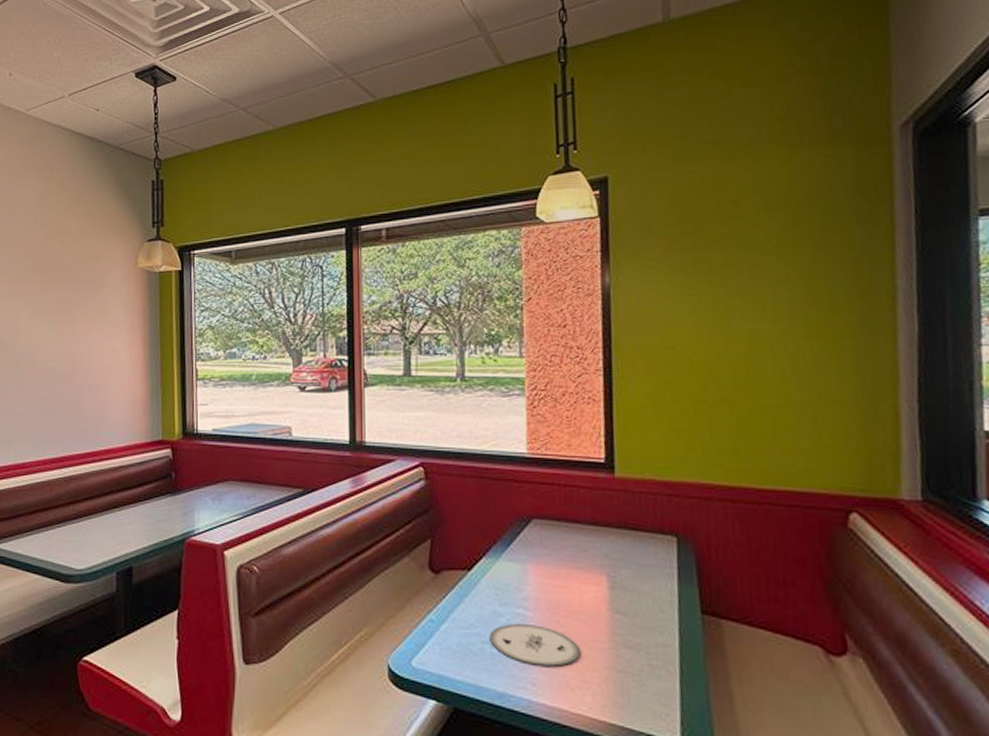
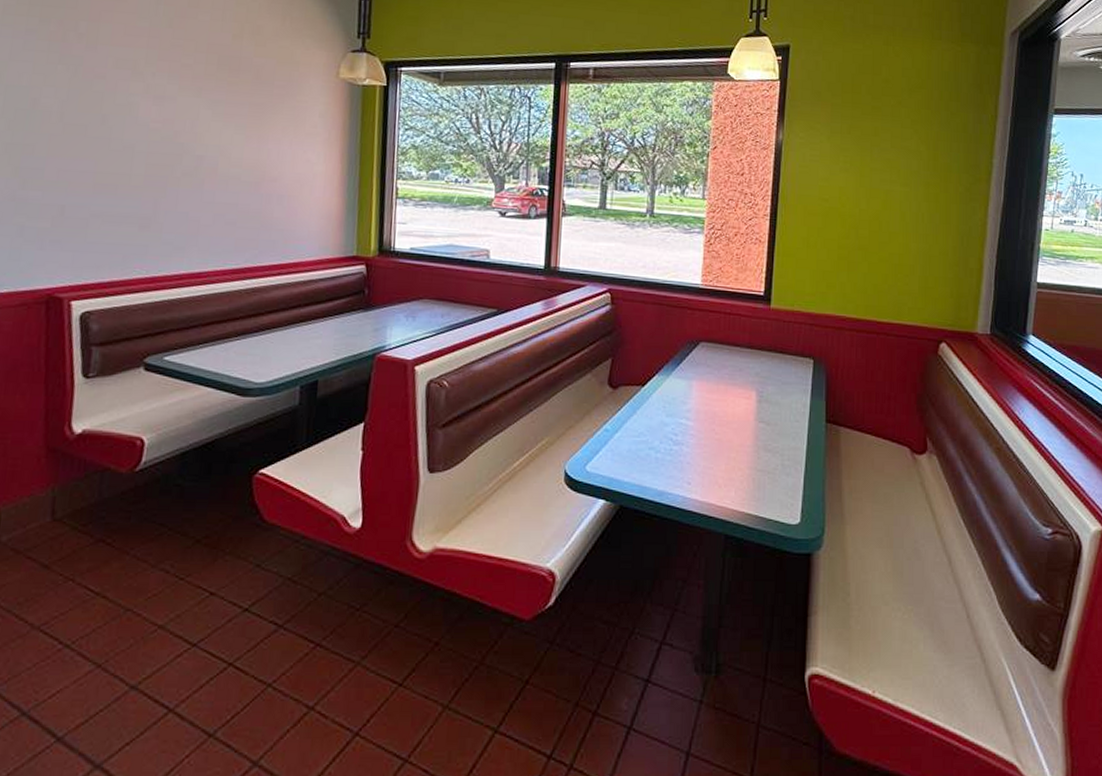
plate: present [489,624,580,667] -> none [655,432,729,468]

